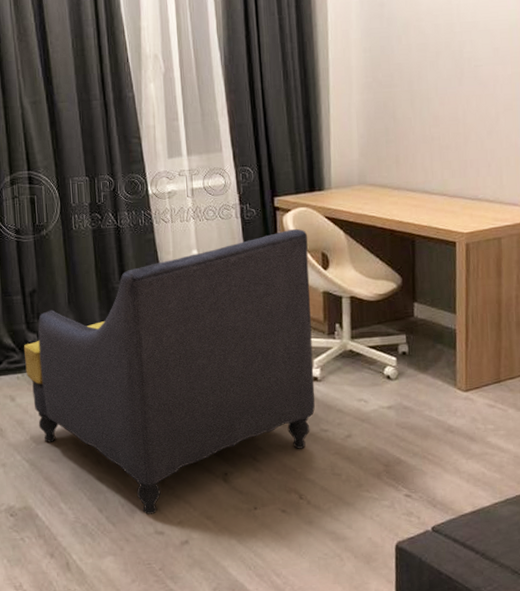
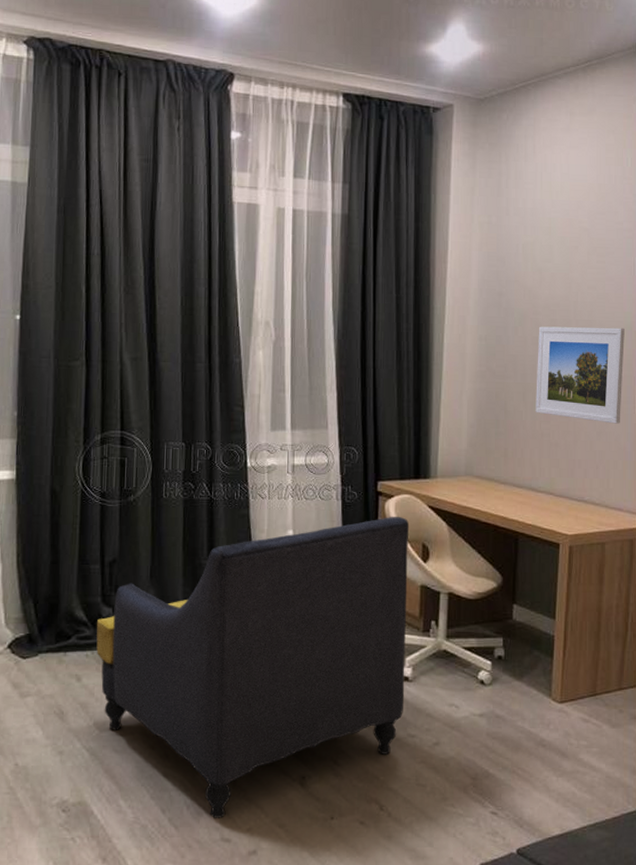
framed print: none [422,26,511,122] -> present [535,326,625,424]

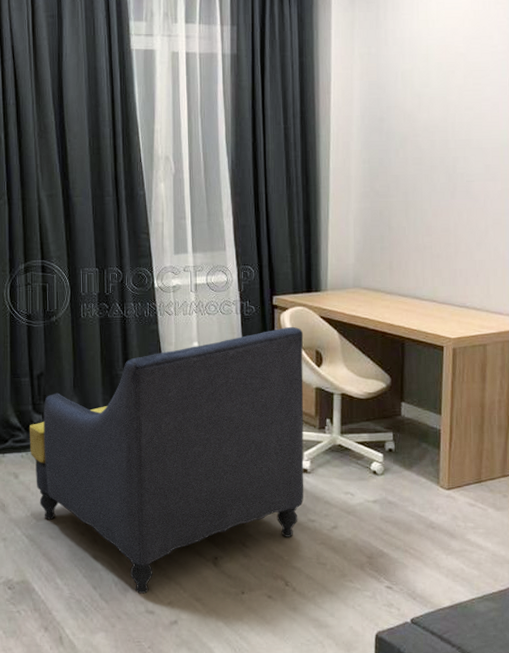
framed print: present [535,326,625,424] -> none [417,145,502,235]

